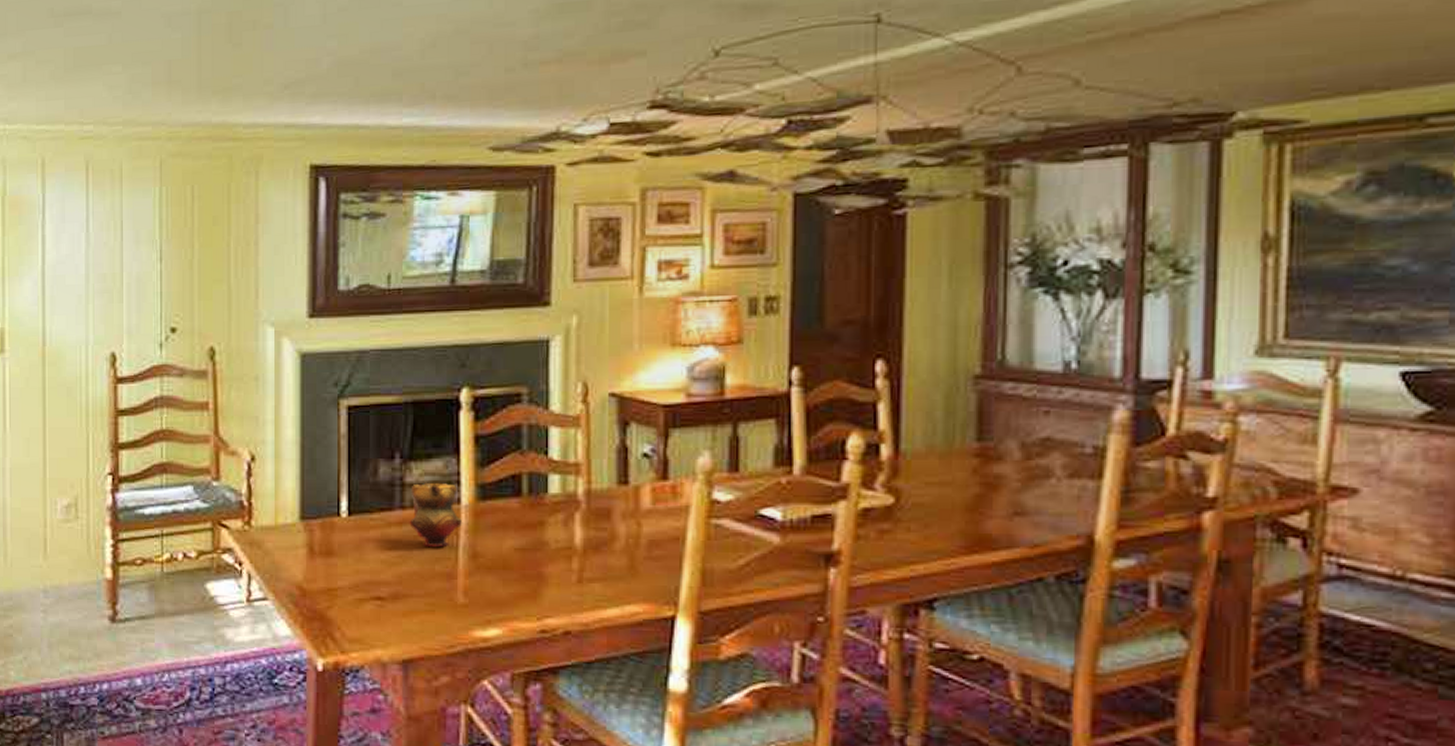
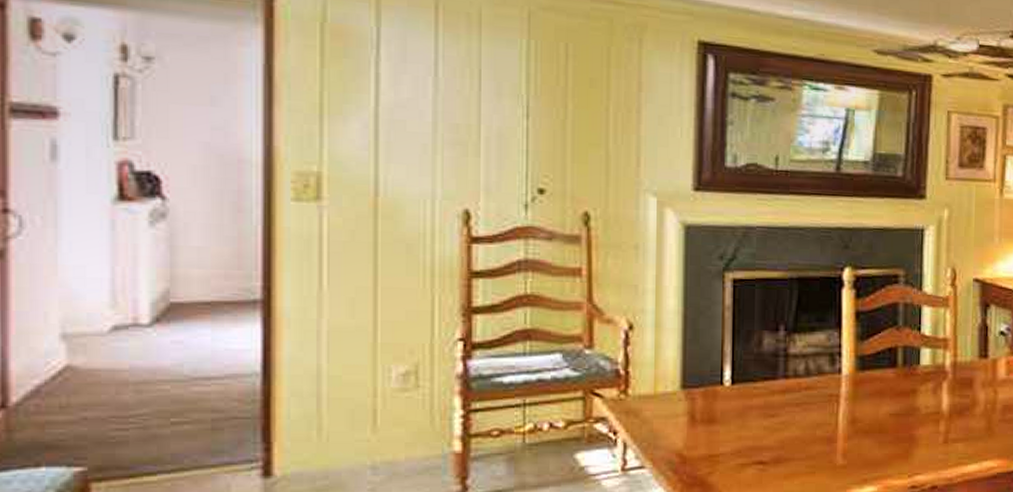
teapot: present [409,483,462,547] -> none [792,354,842,413]

